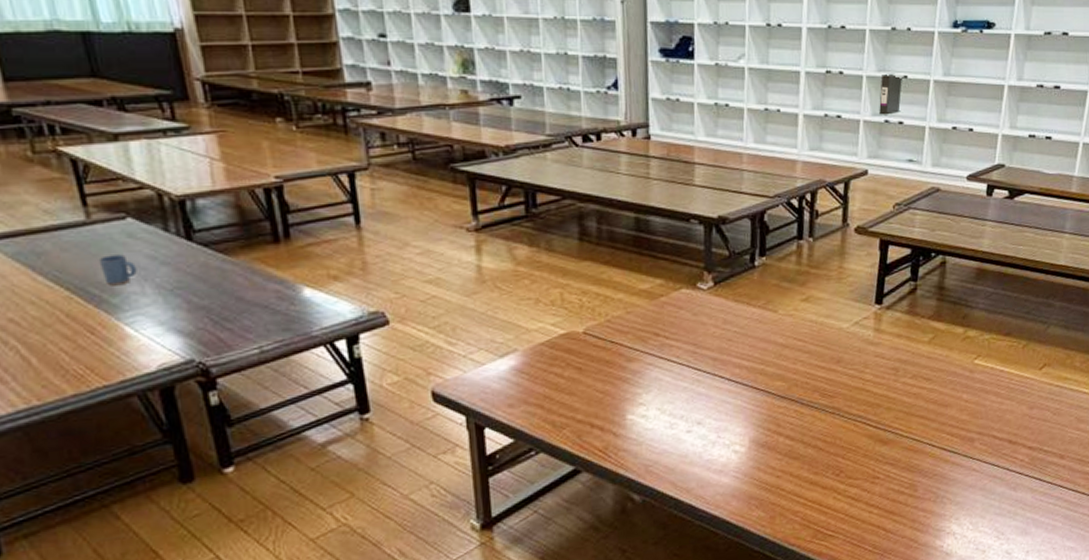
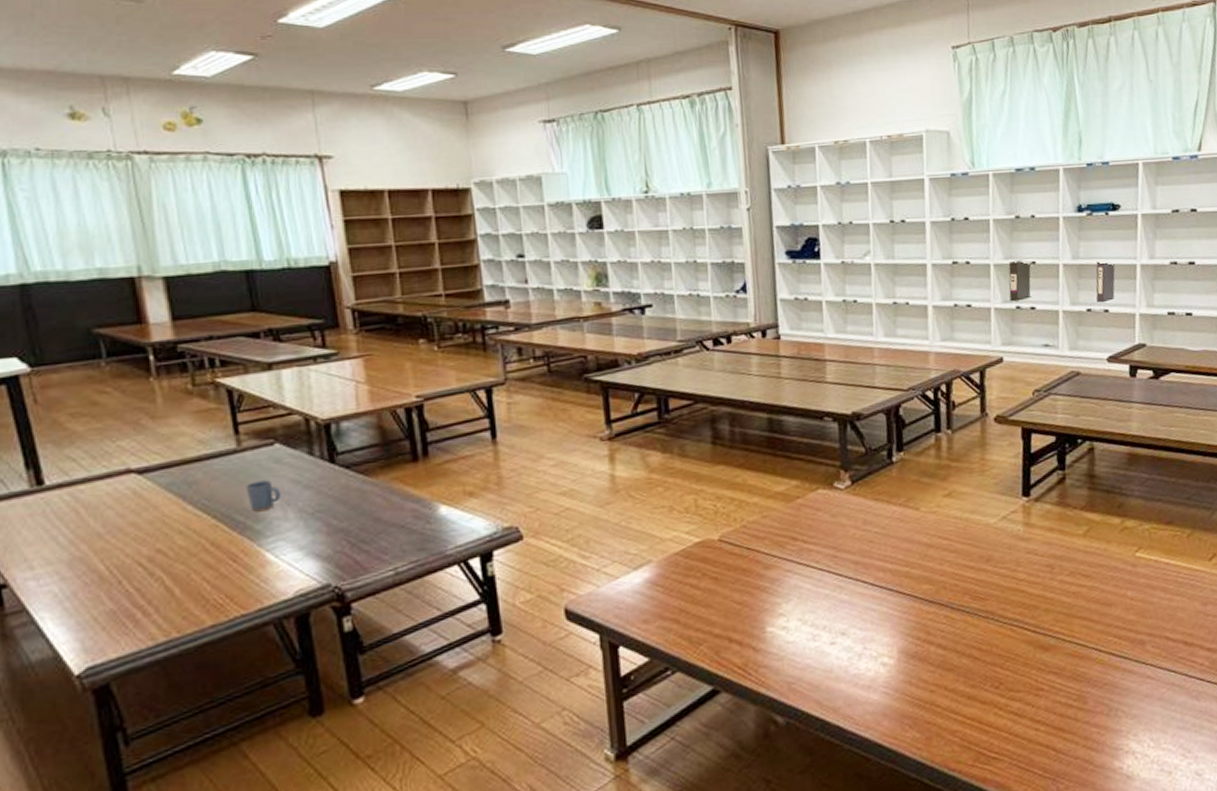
binder: none [962,79,984,122] -> present [1096,261,1115,303]

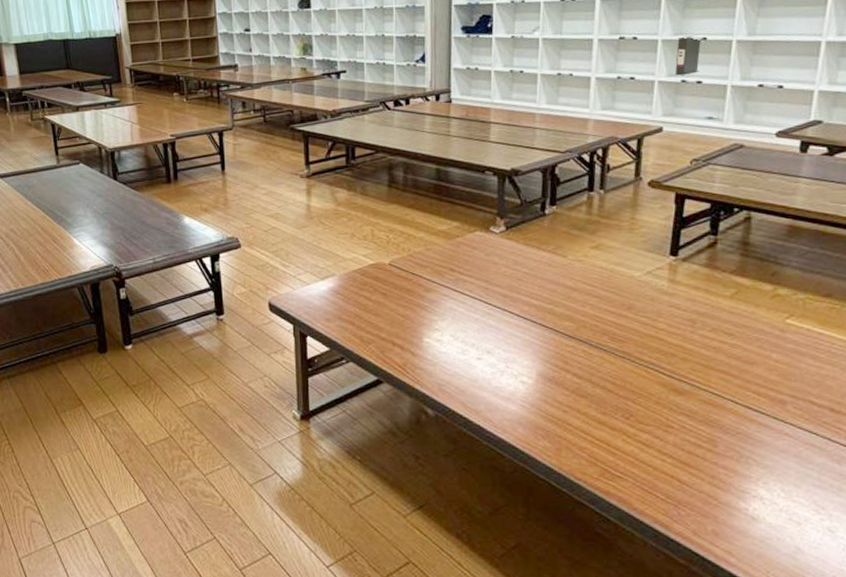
mug: present [245,480,281,512] -> none [62,188,83,210]
binder: present [1096,261,1115,303] -> none [769,38,796,79]

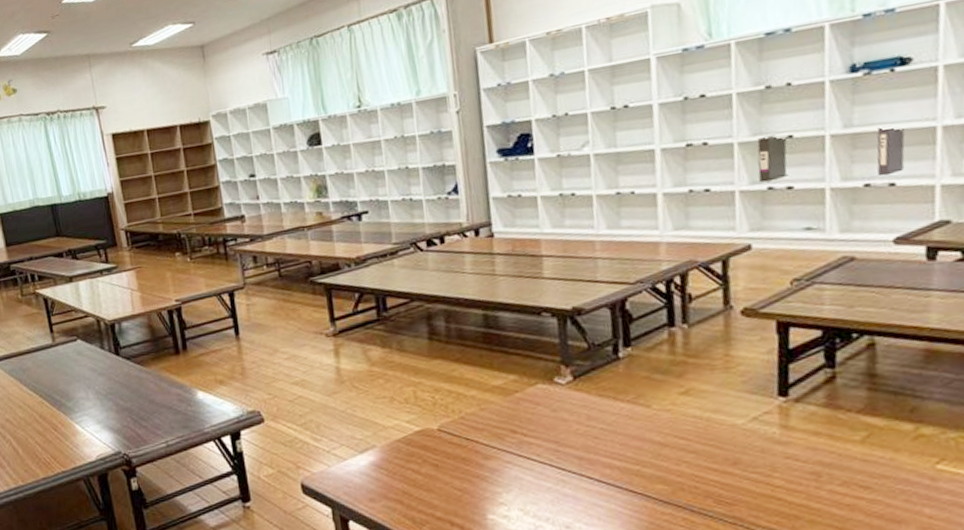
binder: none [769,38,796,79] -> present [877,127,905,177]

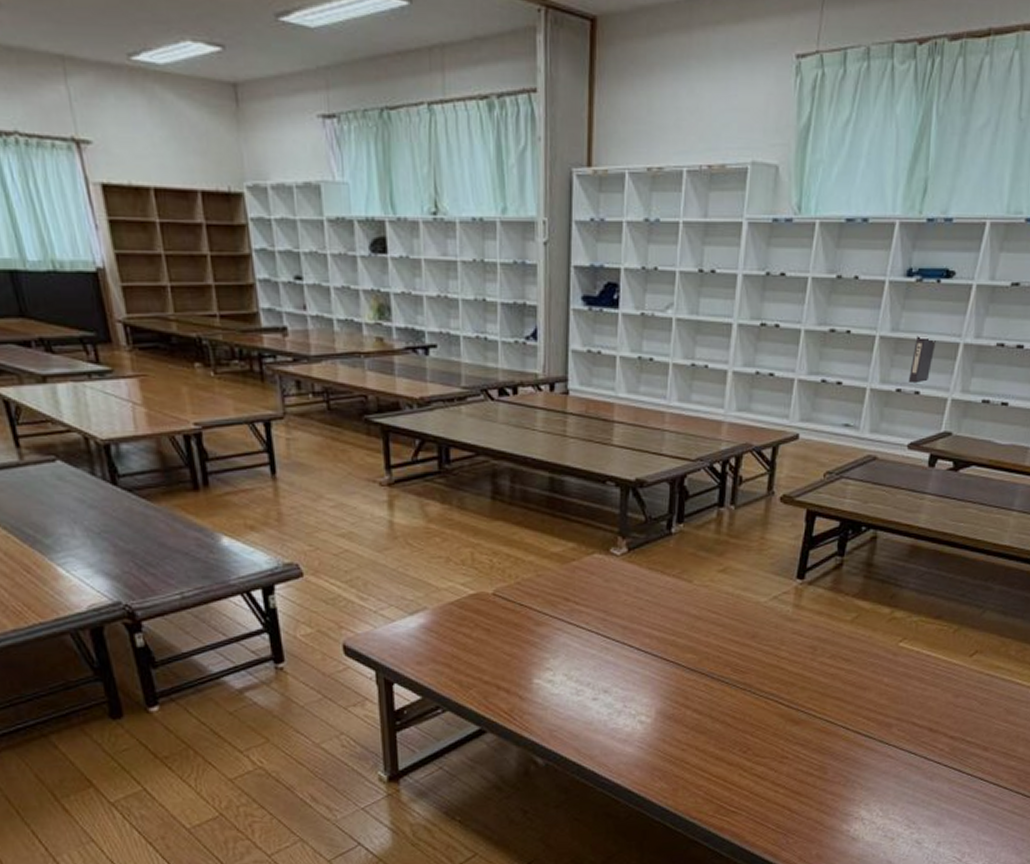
binder: present [757,134,787,183] -> none [816,327,844,374]

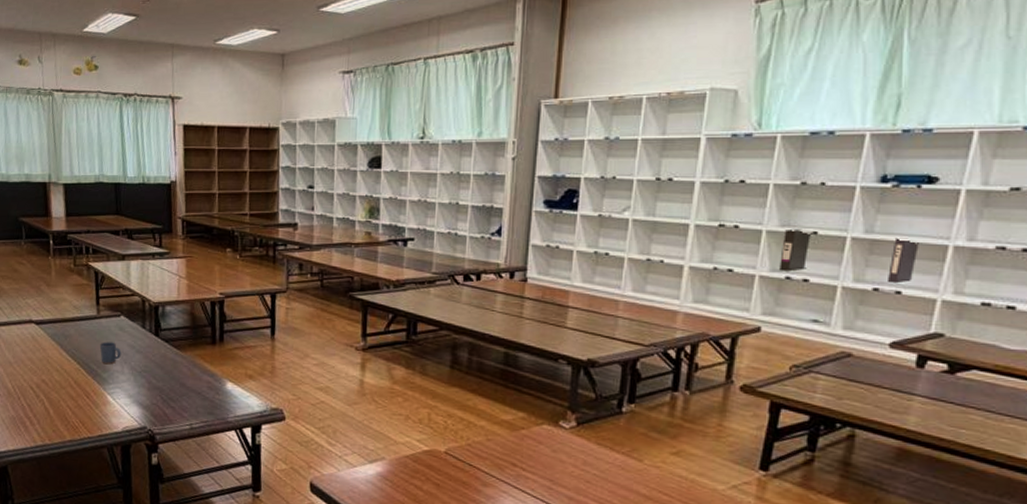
mug: none [32,496,67,527] -> present [99,342,121,365]
binder: none [816,327,844,374] -> present [780,228,811,272]

